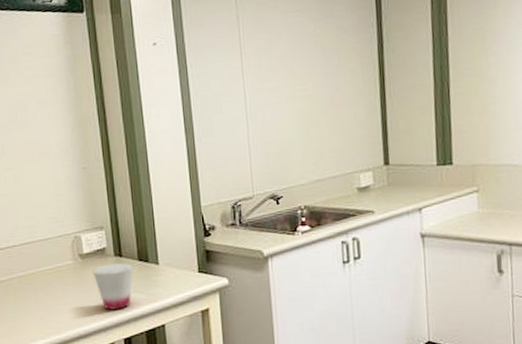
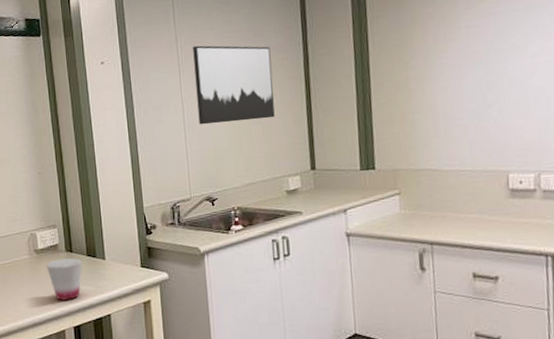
wall art: none [256,26,346,115] -> present [193,45,275,125]

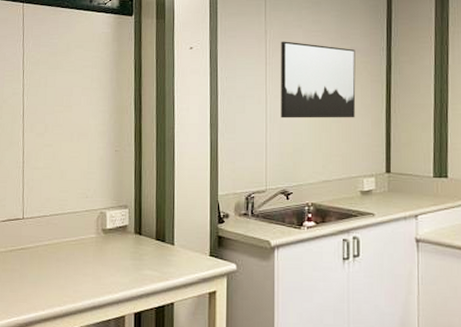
cup: present [46,258,83,301] -> none [113,241,151,285]

